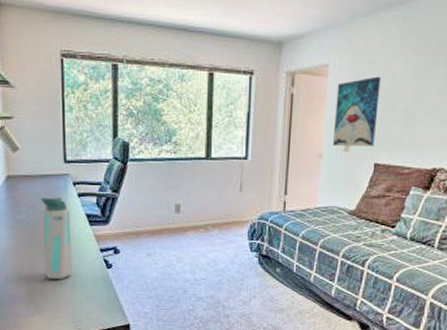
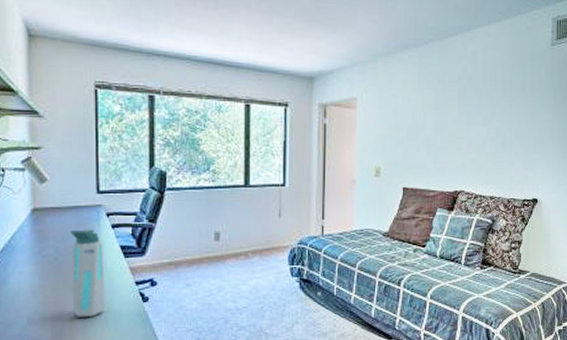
wall art: present [333,76,381,146] -> none [365,108,404,172]

